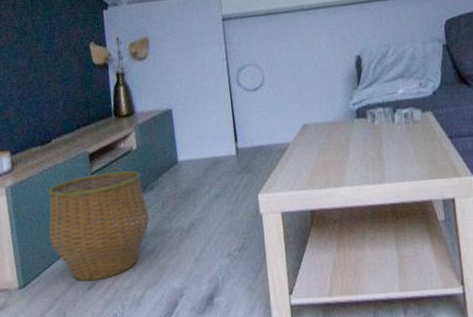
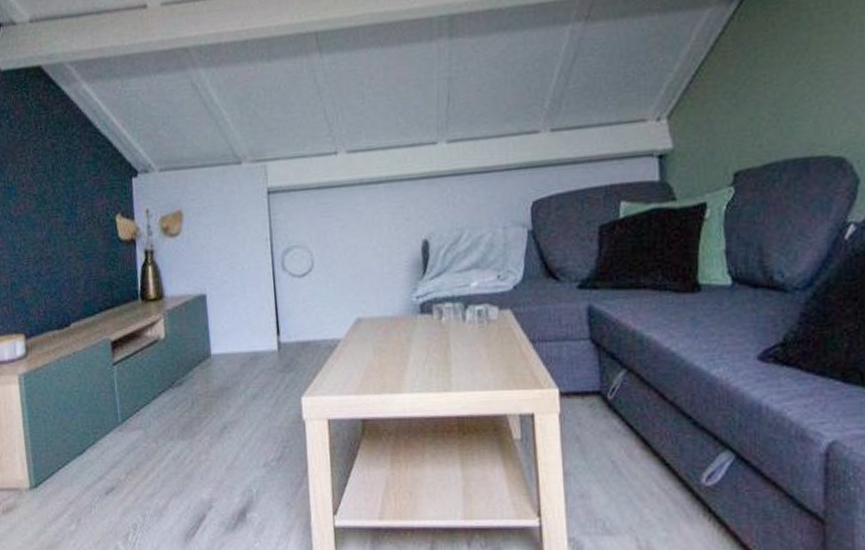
basket: present [48,167,150,282] -> none [63,358,178,486]

